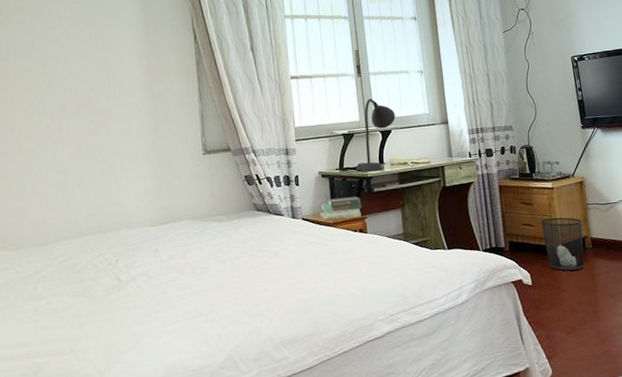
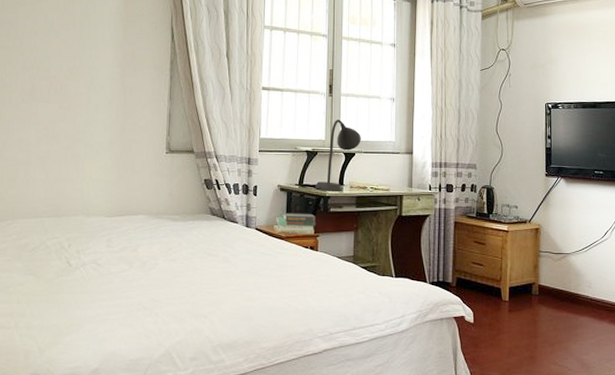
waste bin: present [540,217,585,272] -> none [491,260,532,315]

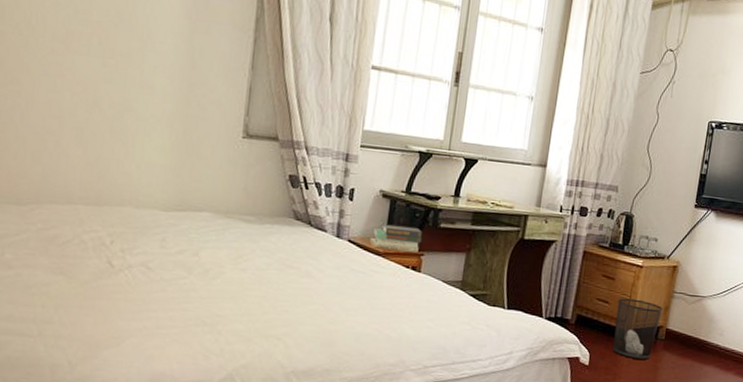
desk lamp: present [315,119,361,191] -> none [425,116,488,204]
waste bin: none [491,260,532,315] -> present [612,298,663,361]

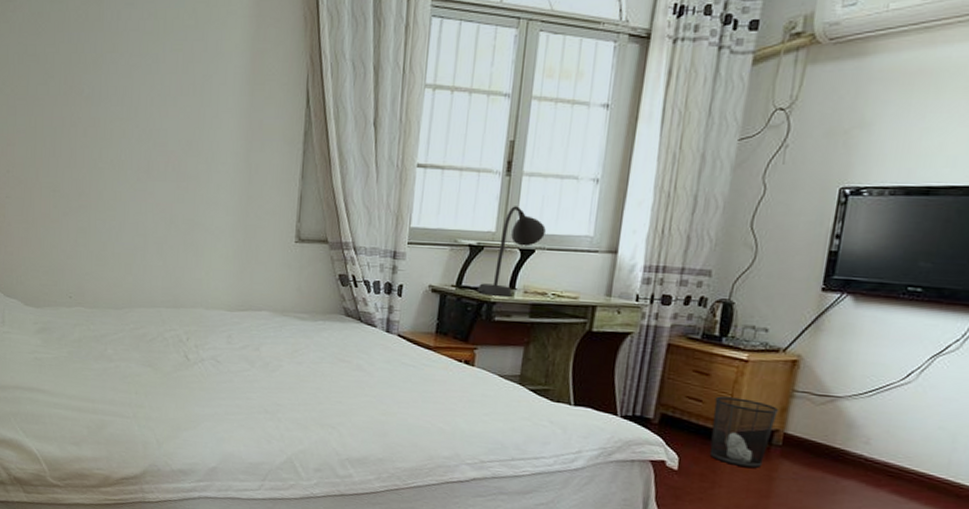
books: present [370,224,423,253] -> none [420,318,476,346]
desk lamp: none [425,116,488,204] -> present [476,206,546,297]

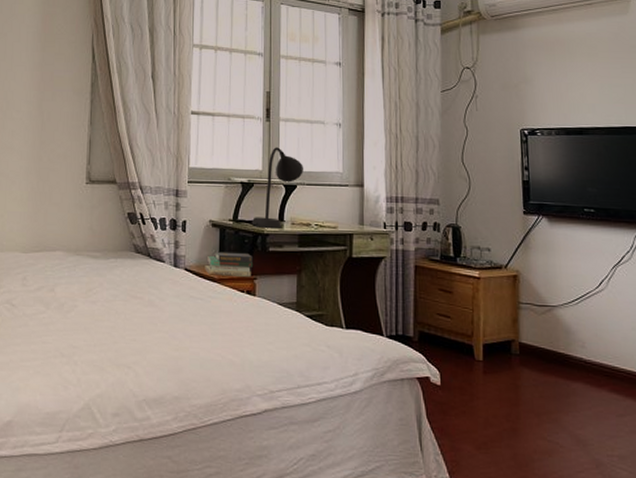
books: none [420,318,476,346] -> present [205,251,254,277]
waste bin: present [709,396,778,469] -> none [460,312,511,379]

